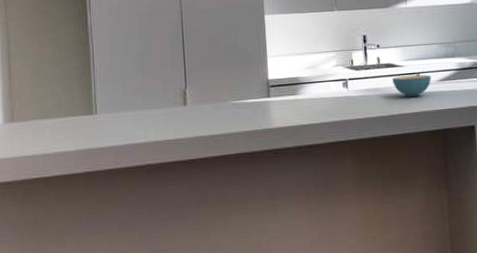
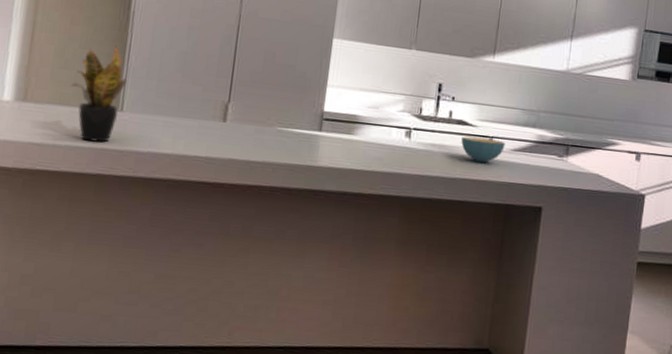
potted plant: none [48,59,97,146] -> present [70,46,128,143]

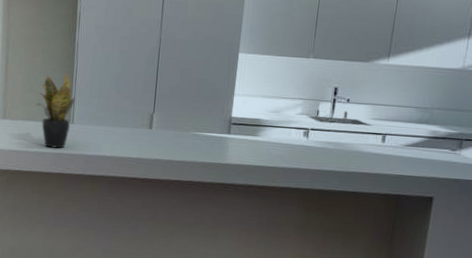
cereal bowl: present [461,136,505,163] -> none [355,134,398,158]

